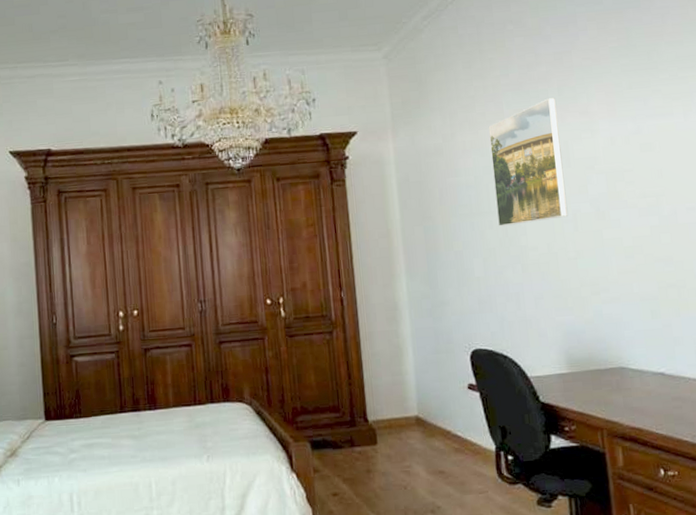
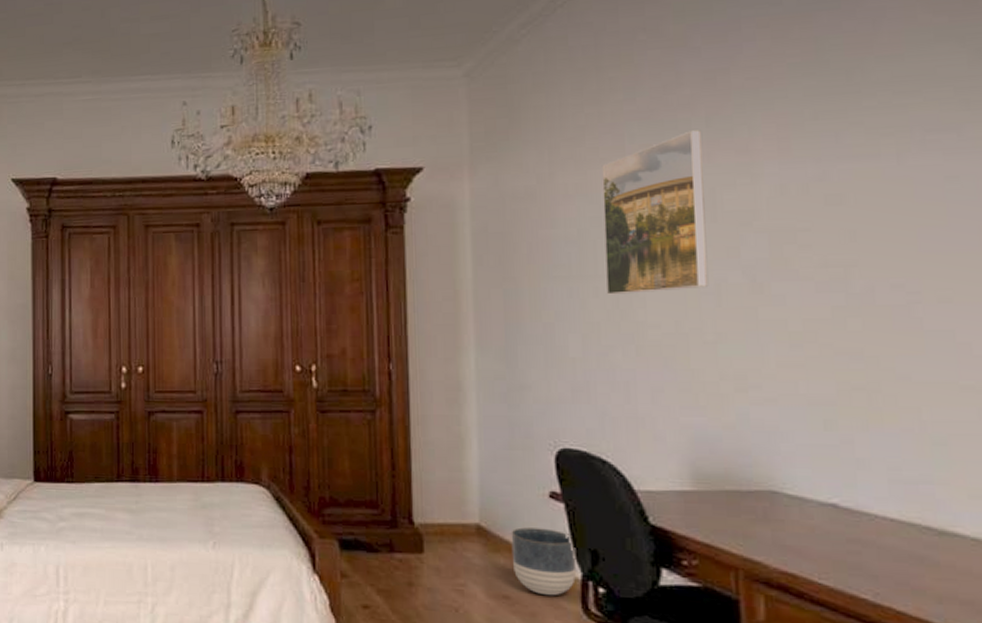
planter: none [442,413,492,467] -> present [511,527,577,596]

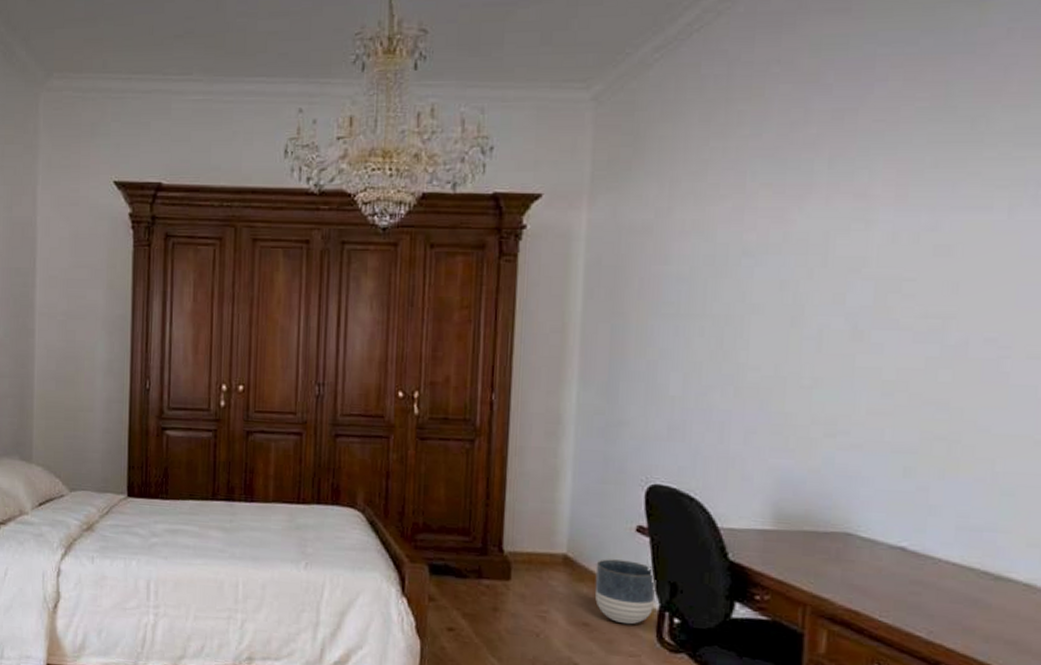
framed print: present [601,130,709,295] -> none [711,171,822,335]

